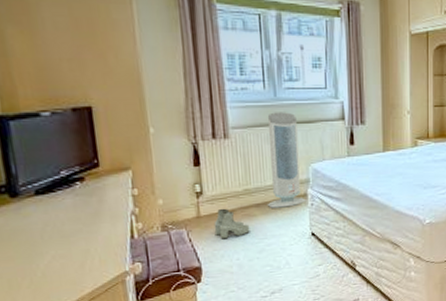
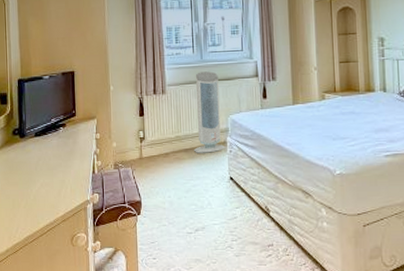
boots: present [213,208,250,239] -> none [152,151,180,178]

